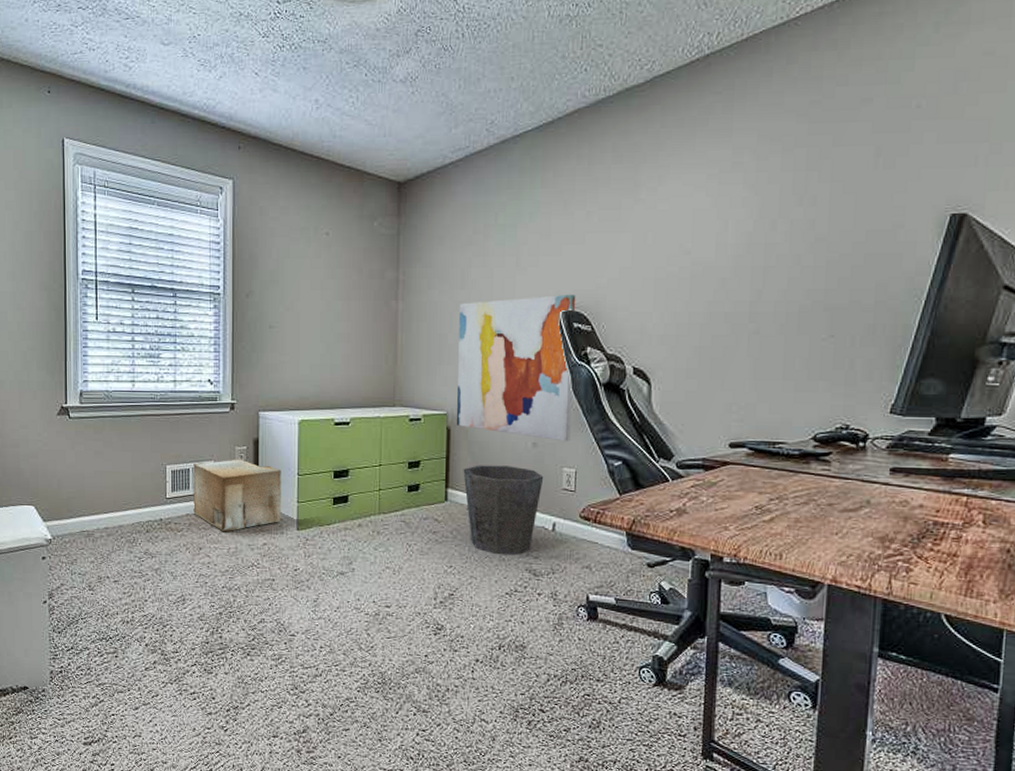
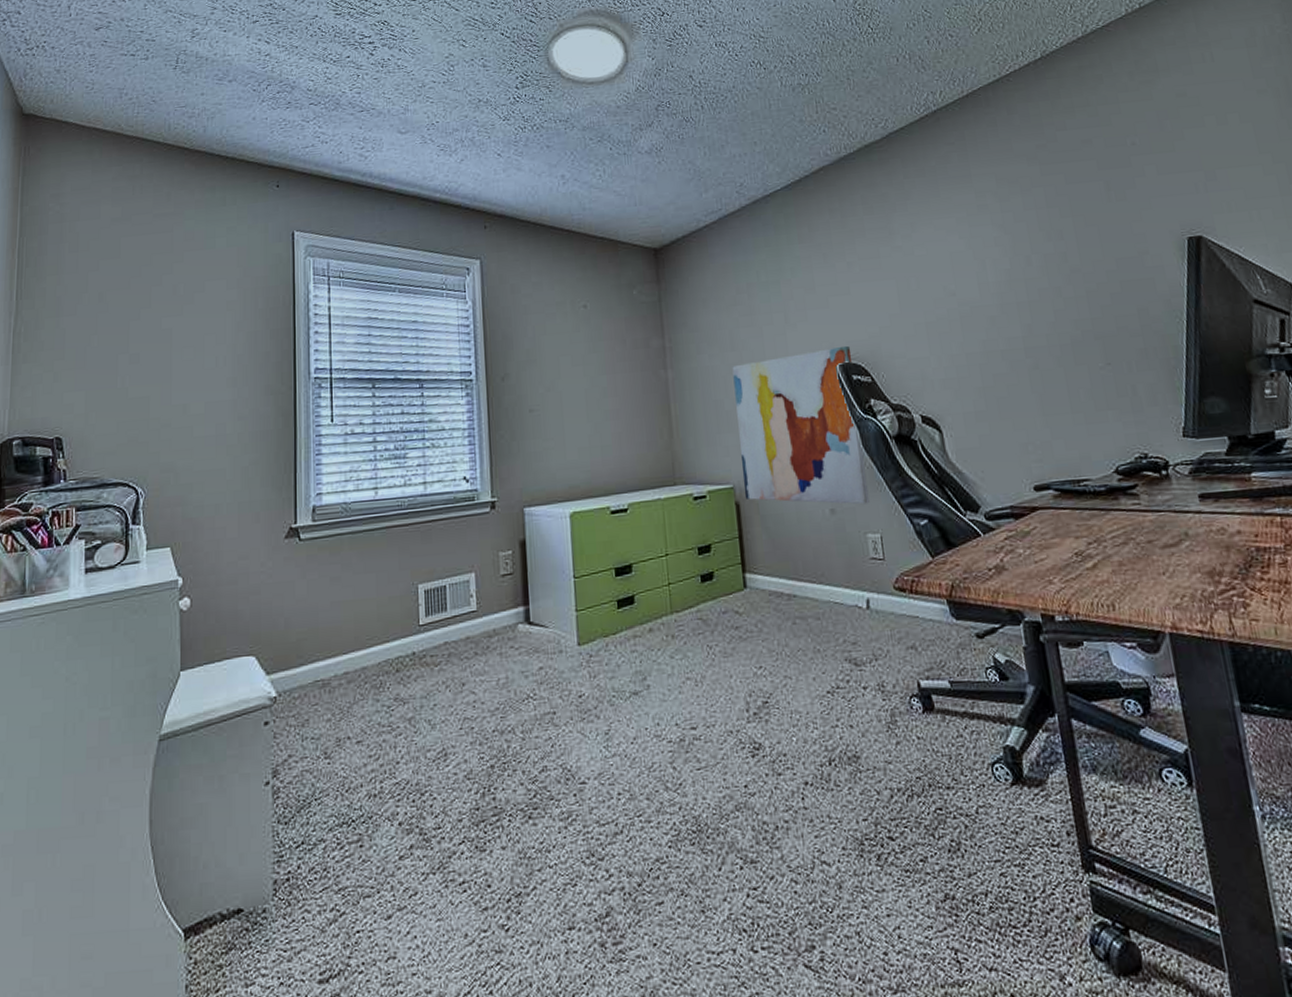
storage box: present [193,459,281,532] -> none [450,566,558,660]
waste bin: present [463,465,544,555] -> none [759,538,849,646]

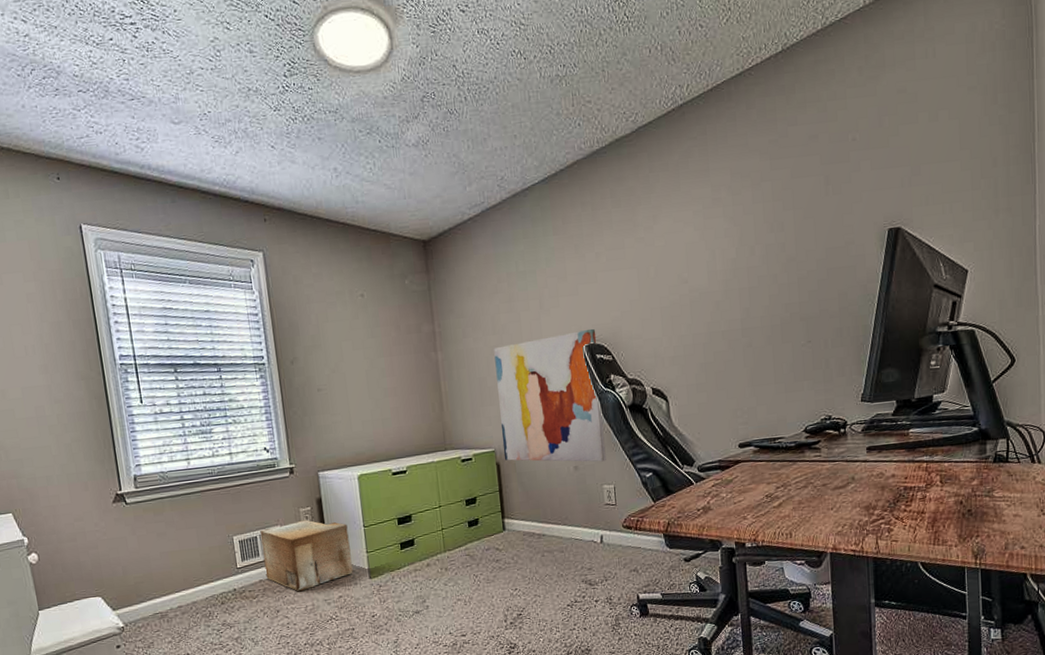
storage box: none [450,566,558,660] -> present [260,519,353,592]

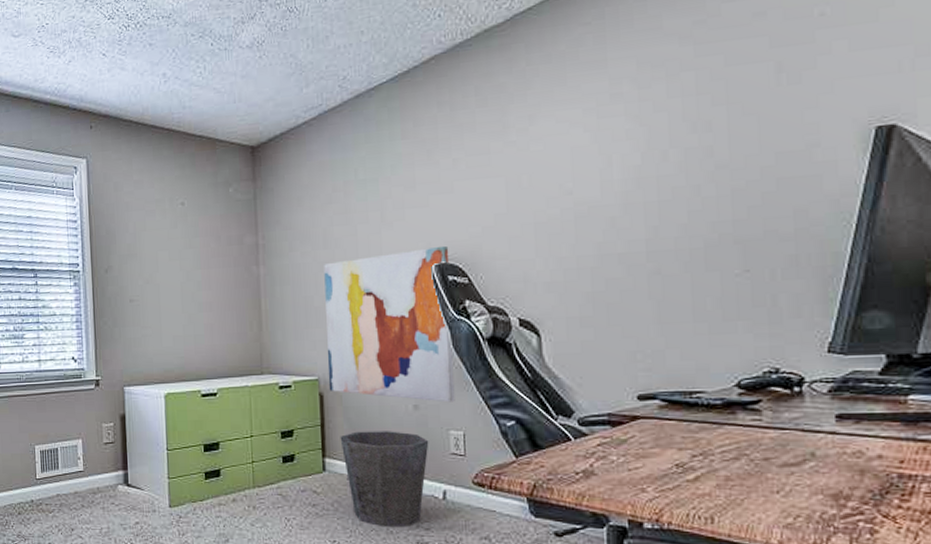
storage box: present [260,519,353,592] -> none [61,436,152,512]
waste bin: none [516,490,588,572] -> present [340,431,429,528]

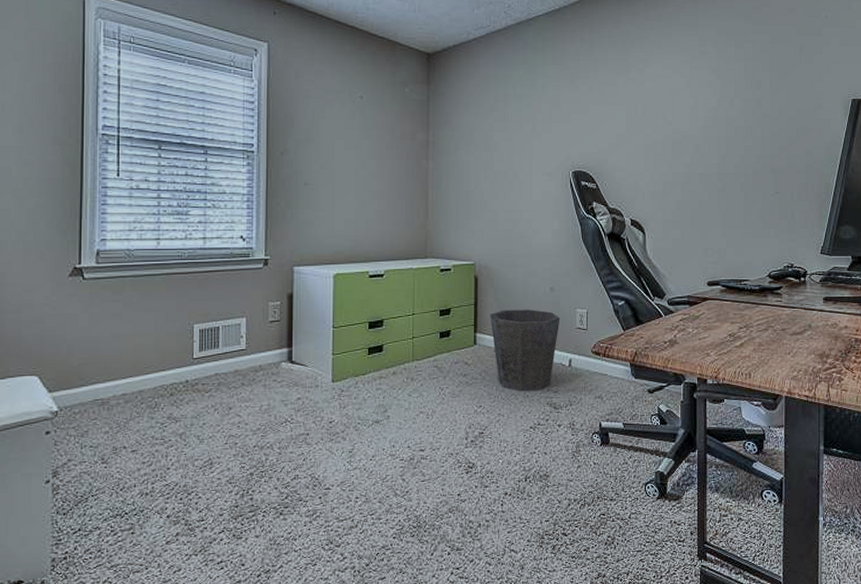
wall art: present [324,245,455,403] -> none [483,156,583,286]

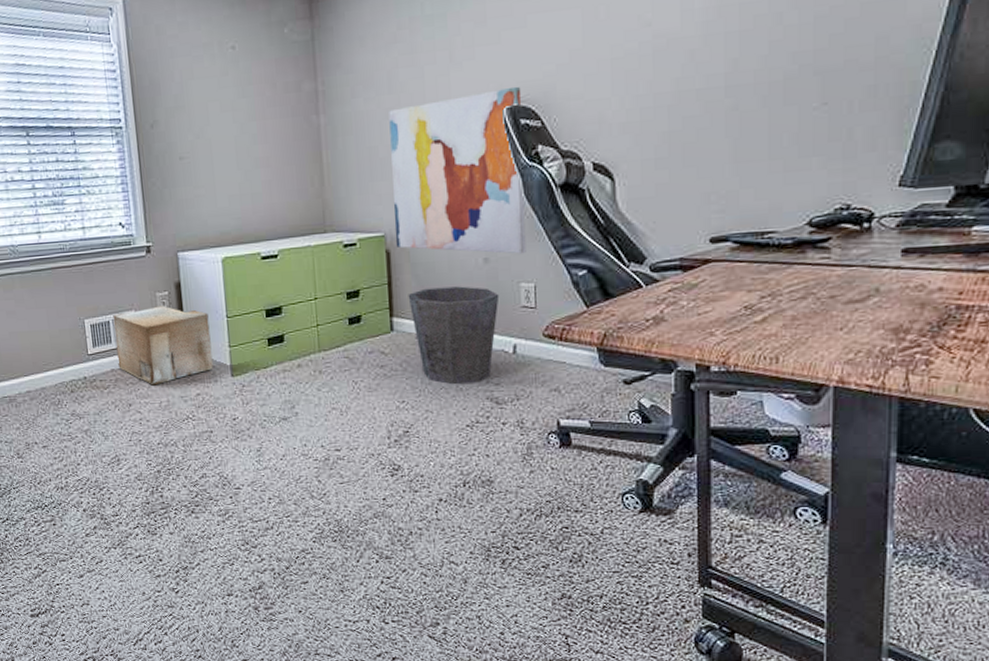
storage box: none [223,314,316,390] -> present [113,305,213,386]
wall art: none [483,156,583,286] -> present [389,86,526,254]

